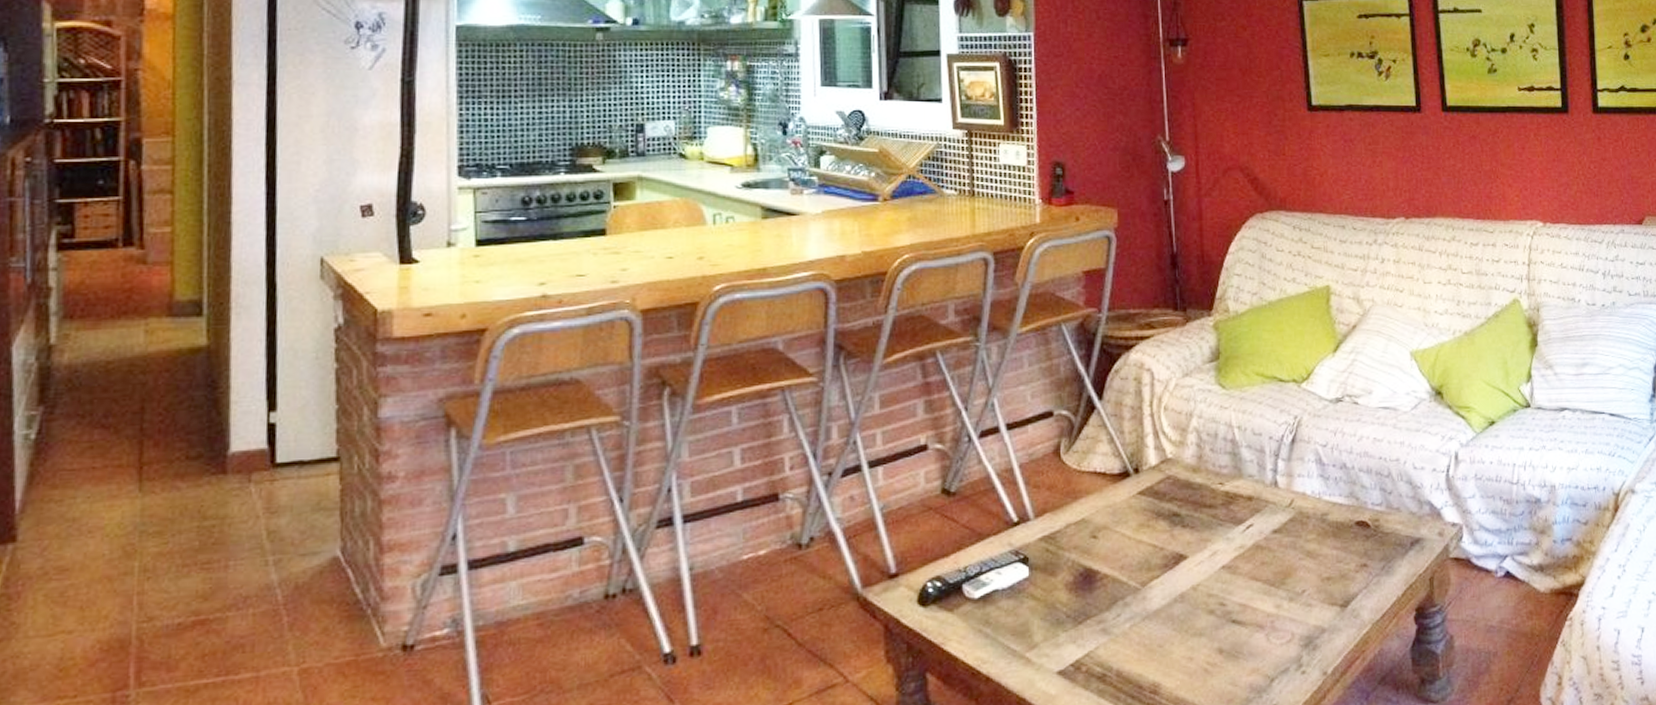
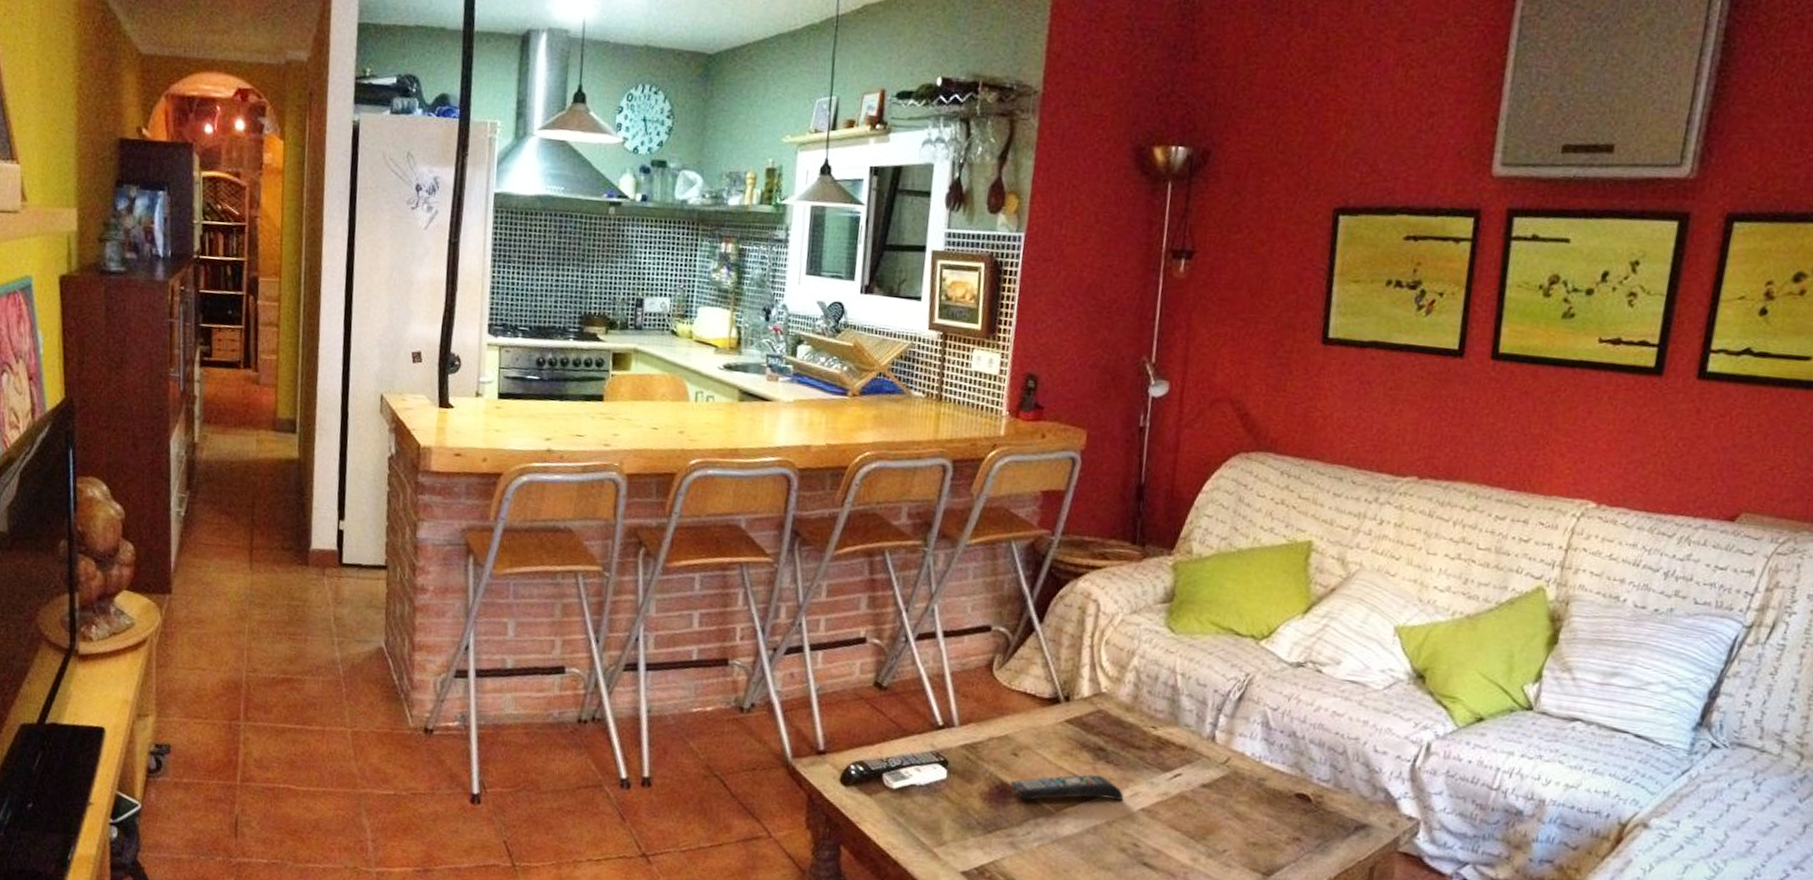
remote control: none [1093,540,1205,582] -> present [1009,774,1124,801]

